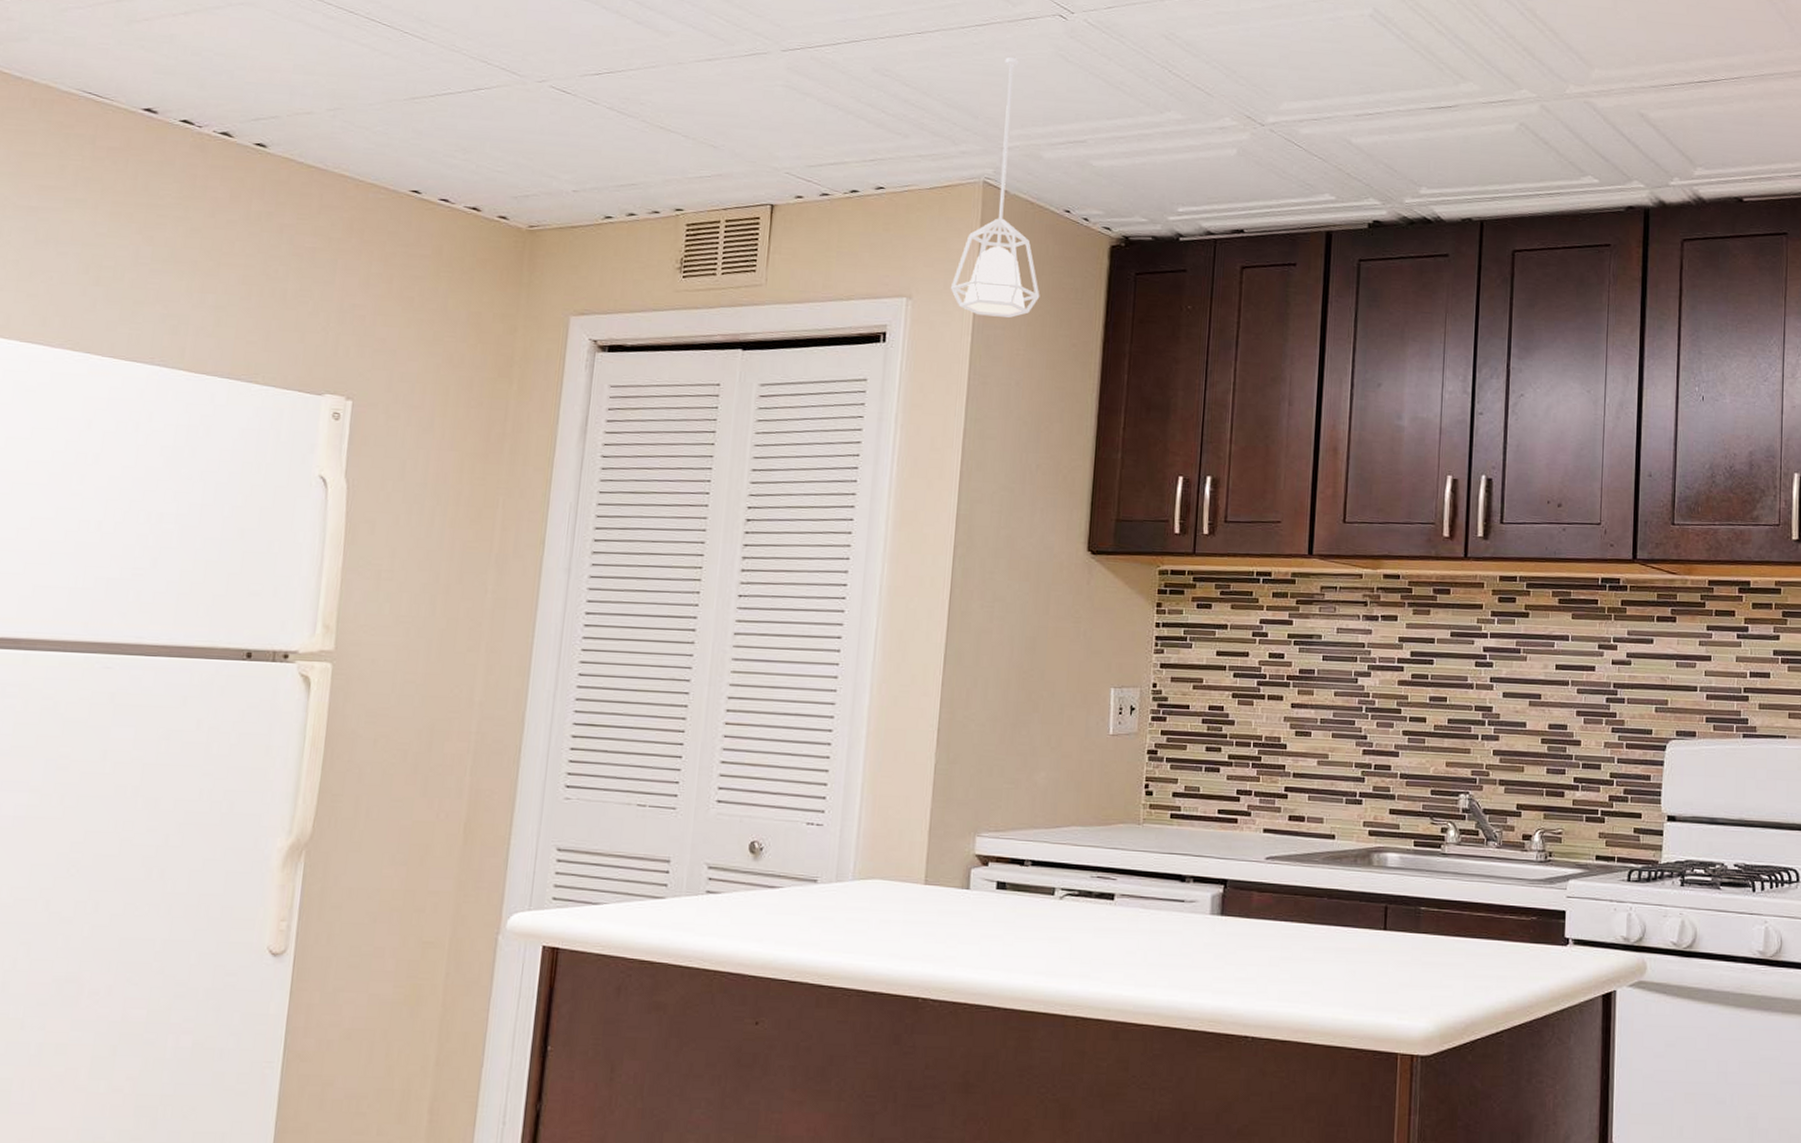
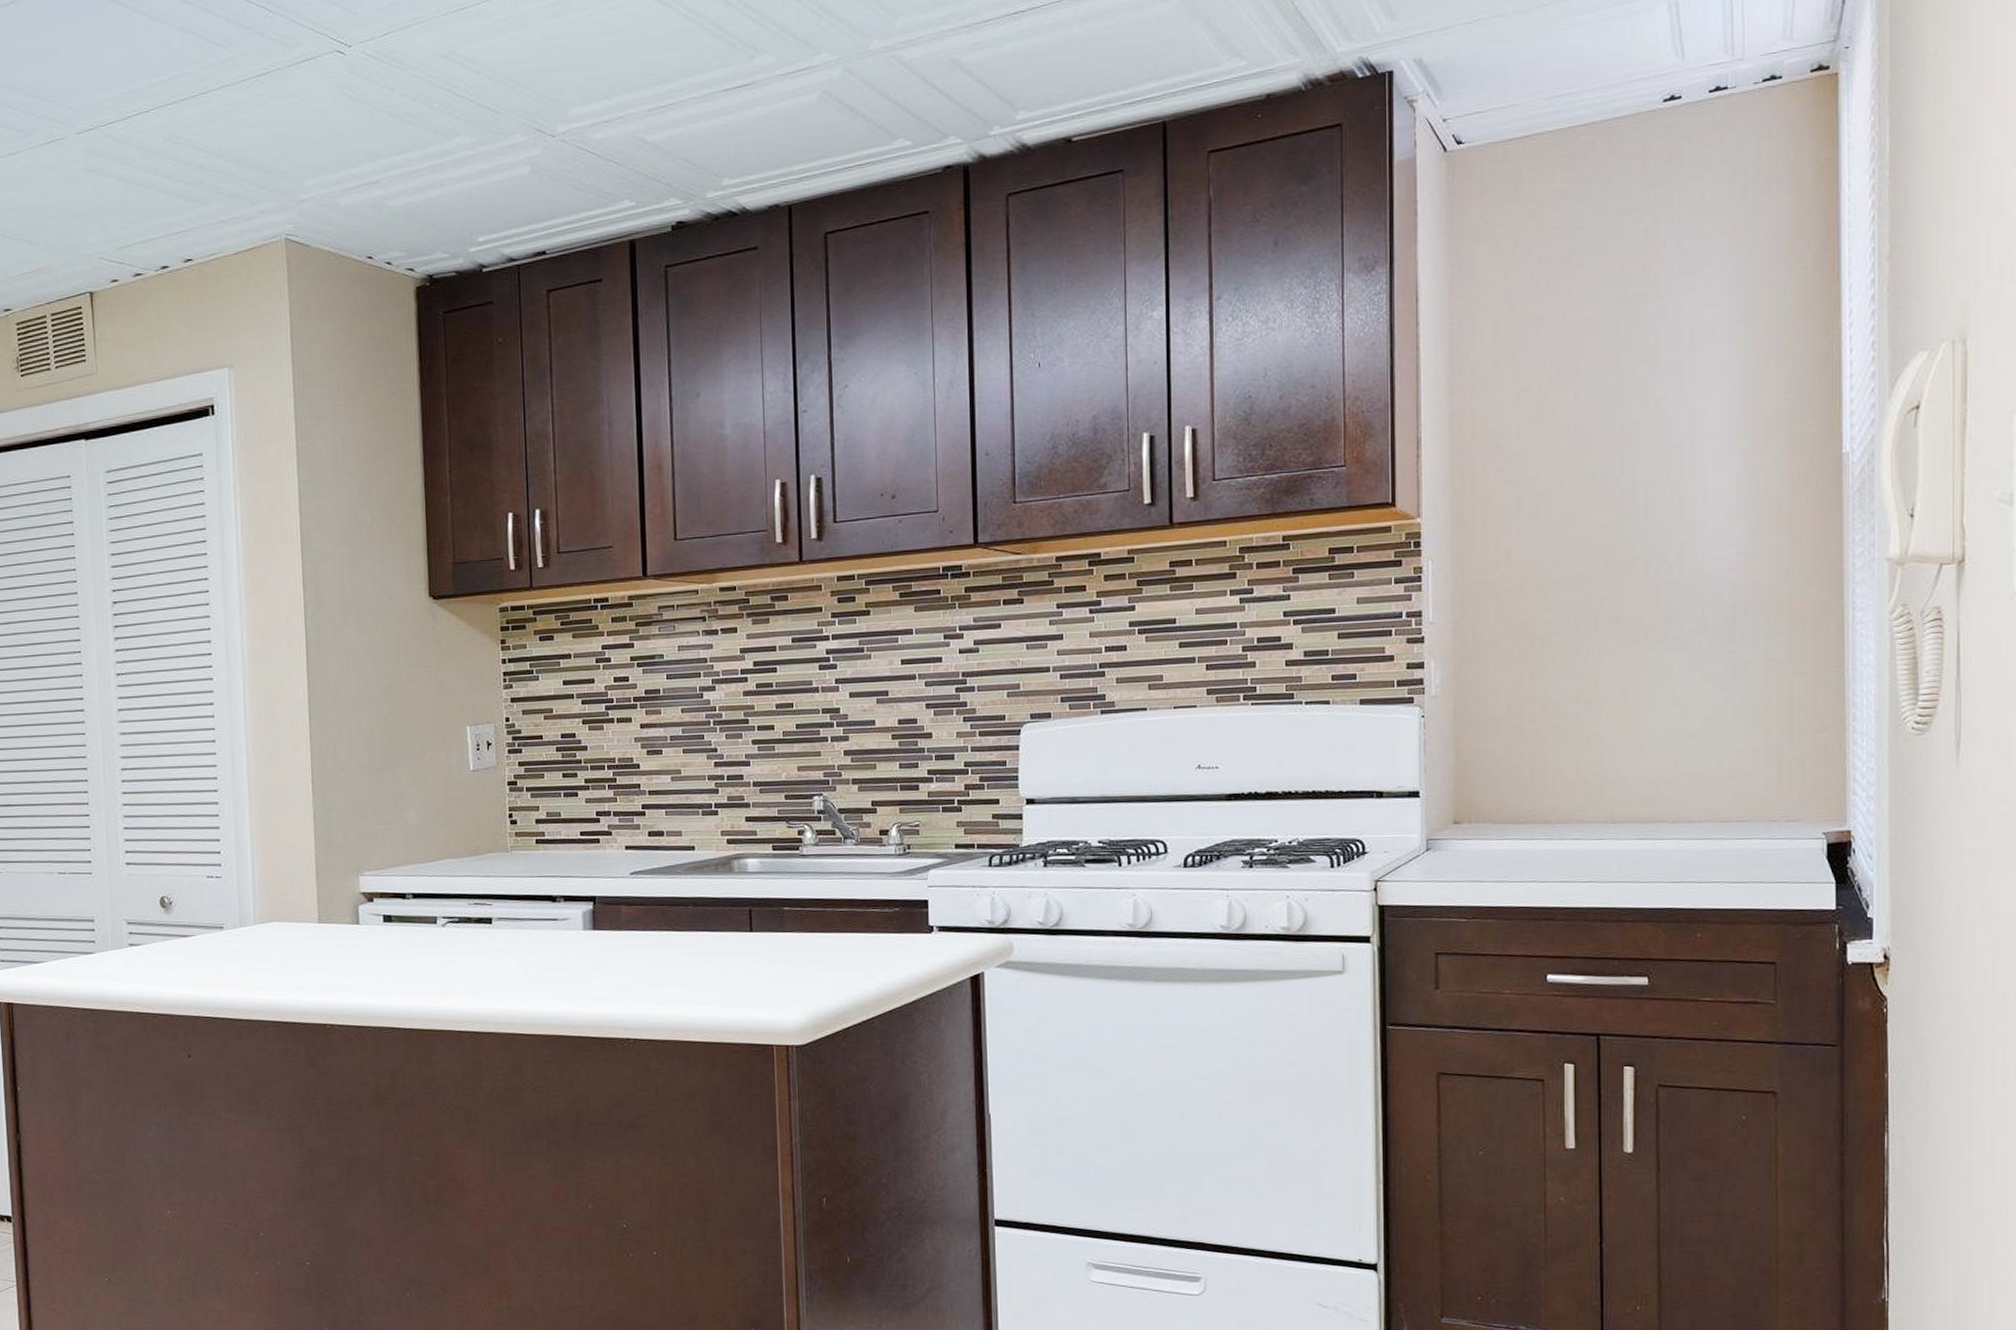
pendant lamp: present [950,56,1040,318] -> none [267,103,354,376]

